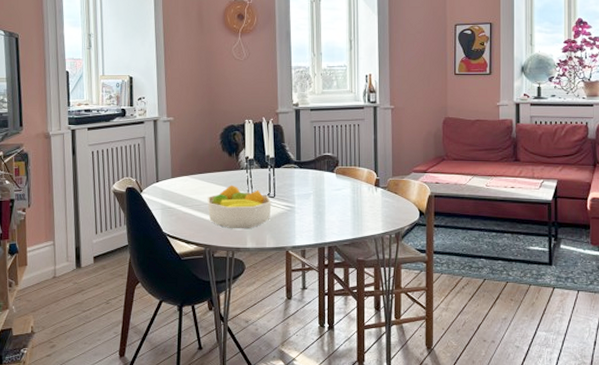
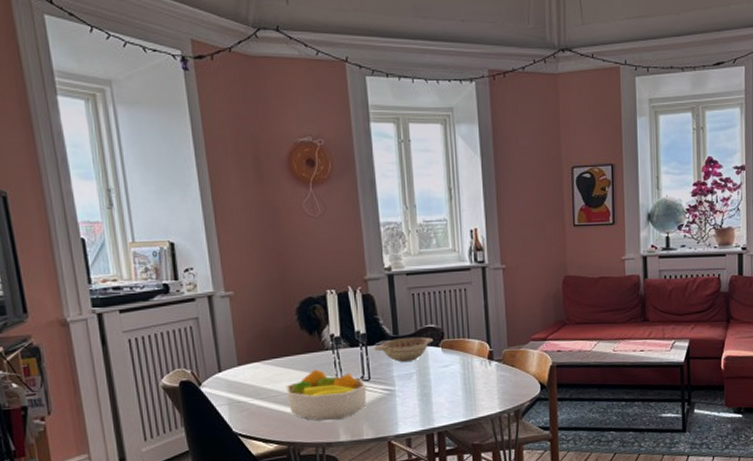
decorative bowl: none [279,163,329,183] -> present [373,337,433,362]

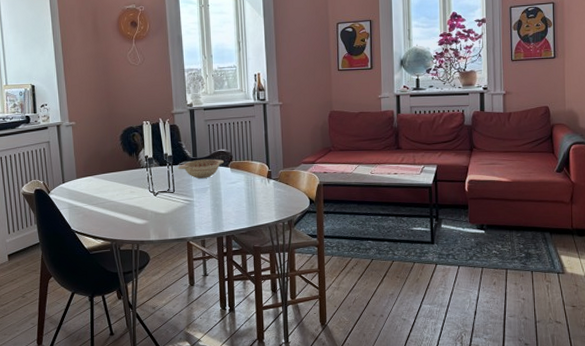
fruit bowl: present [286,369,367,422] -> none [111,182,172,224]

